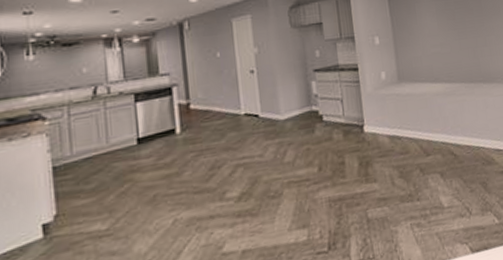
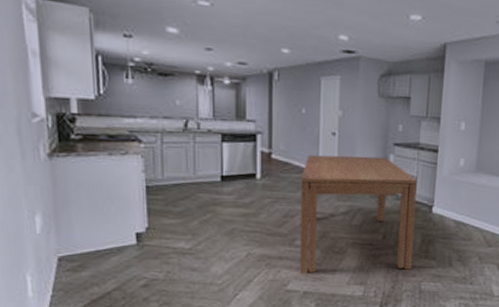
dining table: none [223,85,355,231] -> present [300,155,417,274]

